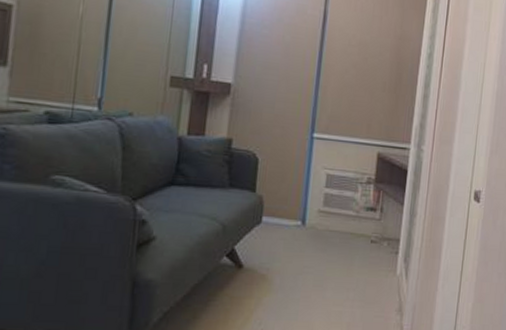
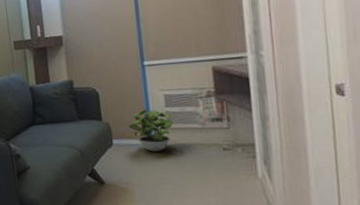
potted plant: none [283,186,329,236] -> present [129,109,173,152]

